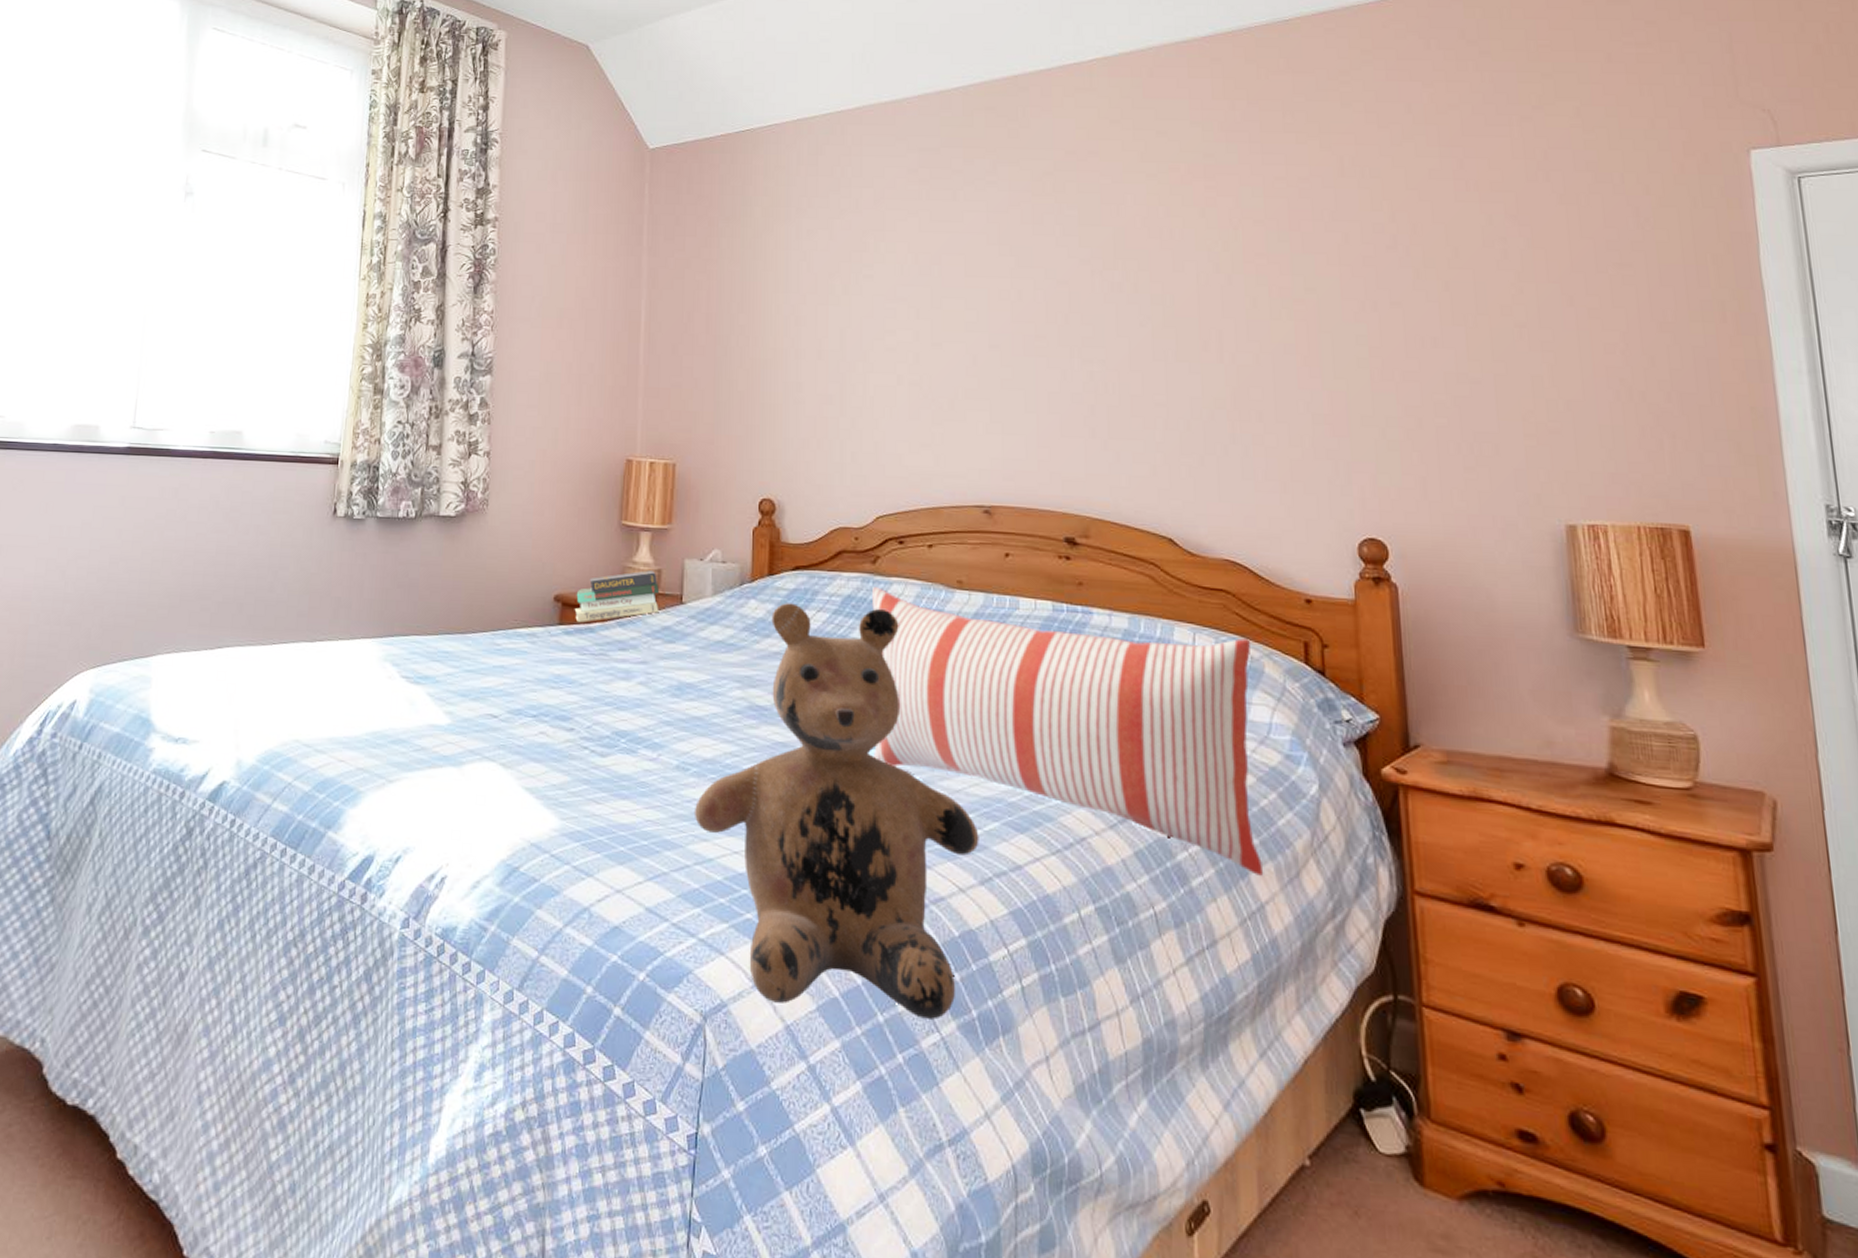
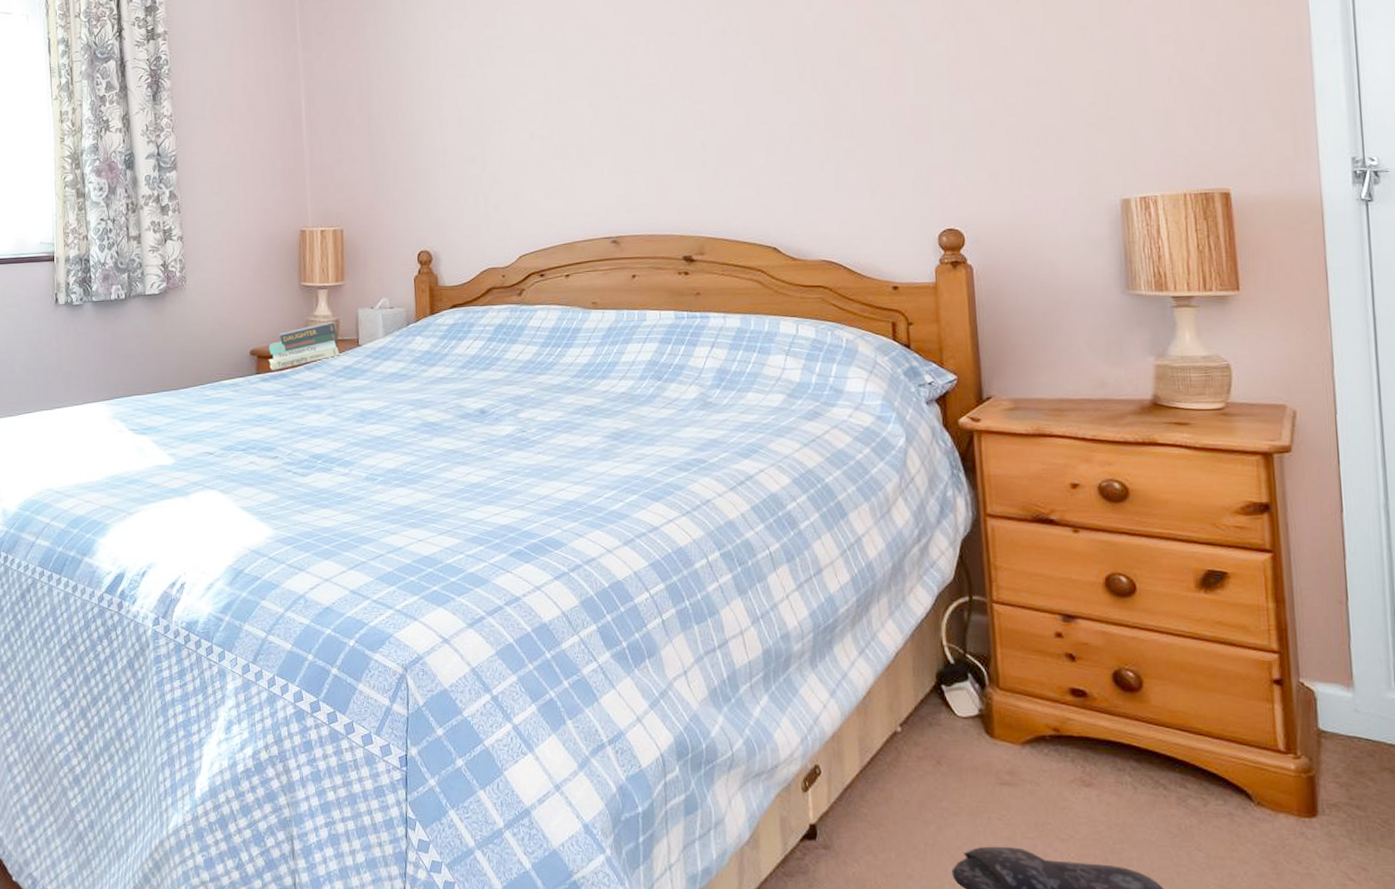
teddy bear: present [694,603,979,1021] -> none [383,332,622,653]
pillow: present [872,587,1264,876] -> none [520,315,860,515]

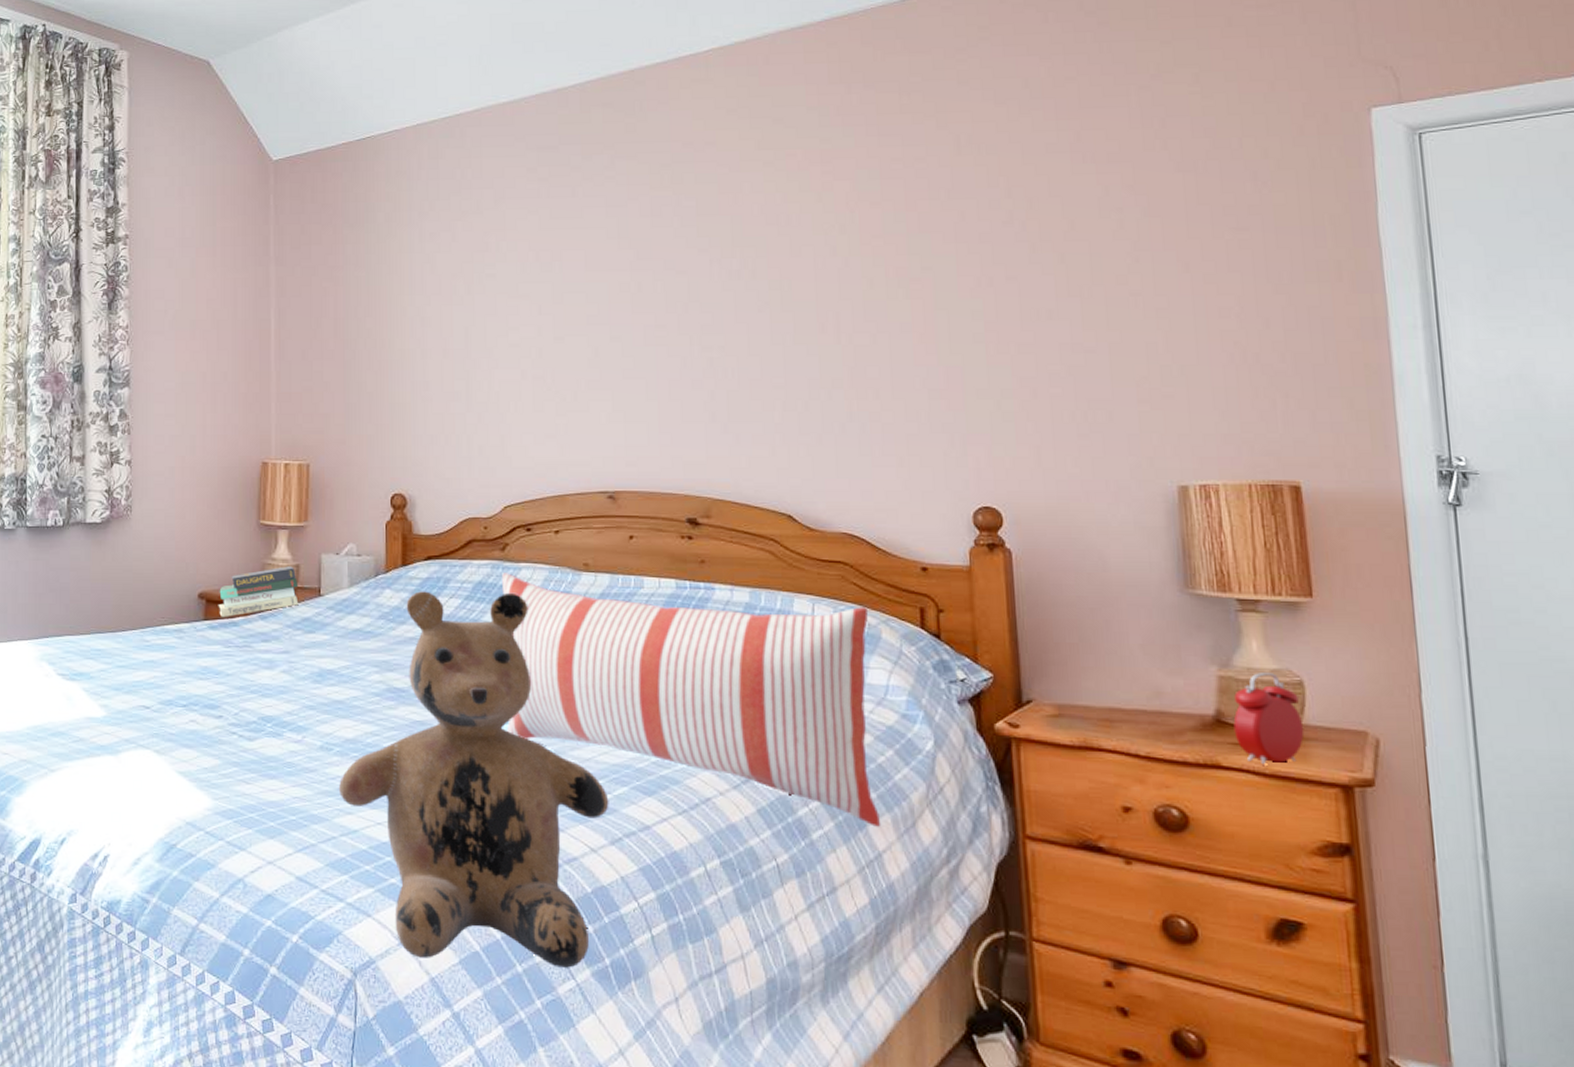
teddy bear: none [383,332,622,653] -> present [338,591,609,969]
pillow: none [520,315,860,515] -> present [502,573,881,827]
alarm clock: none [1168,359,1231,440] -> present [1233,673,1305,765]

